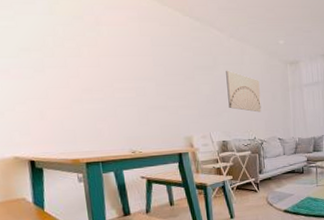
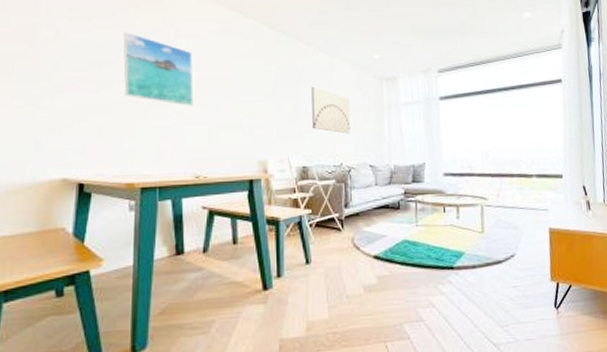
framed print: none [45,18,122,90] -> present [123,31,194,106]

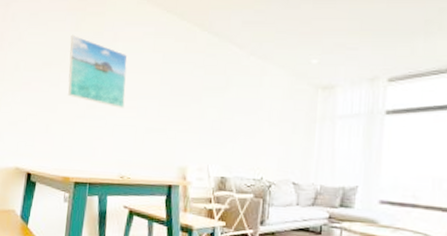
wall art: present [311,86,351,134] -> none [235,93,278,147]

